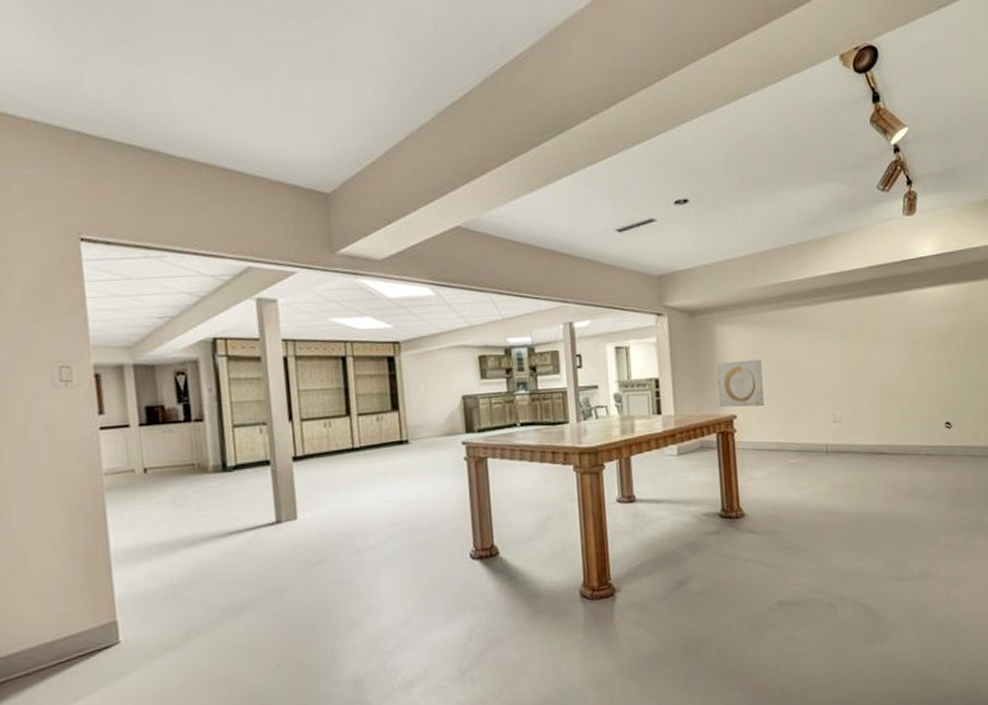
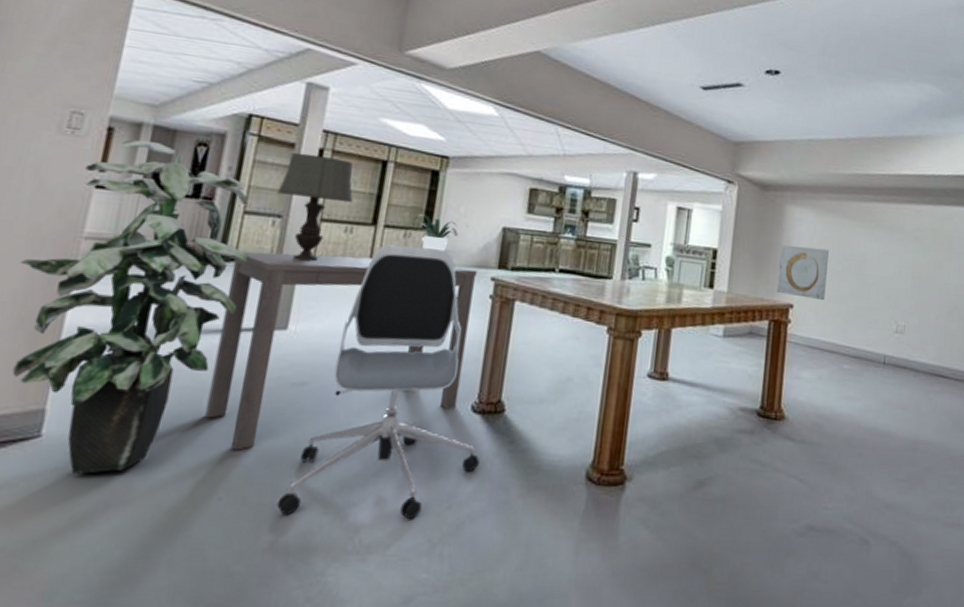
indoor plant: none [58,379,249,667] -> present [12,139,248,474]
desk: none [236,437,457,626] -> present [205,251,477,451]
table lamp: none [256,362,325,459] -> present [277,152,353,262]
office chair: none [327,425,487,670] -> present [277,244,480,520]
potted plant: none [377,397,431,428] -> present [405,214,468,252]

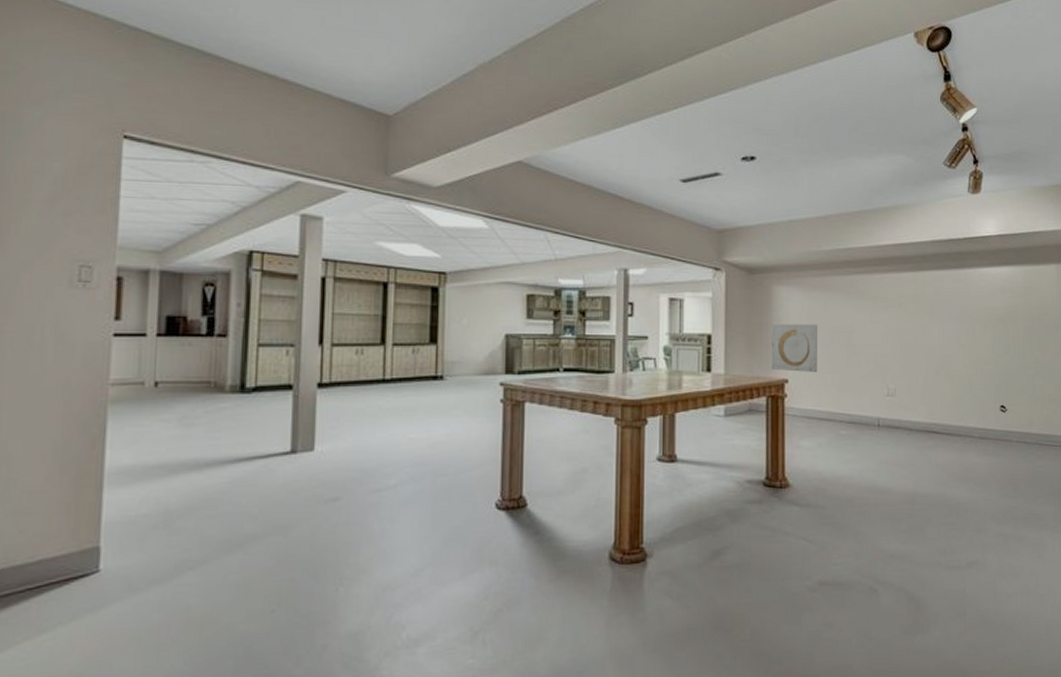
indoor plant: present [12,139,248,474] -> none [54,287,268,602]
desk: present [205,251,477,451] -> none [249,375,486,566]
table lamp: present [277,152,353,262] -> none [287,283,360,385]
office chair: present [277,244,480,520] -> none [326,360,509,620]
potted plant: present [405,214,468,252] -> none [413,330,472,363]

